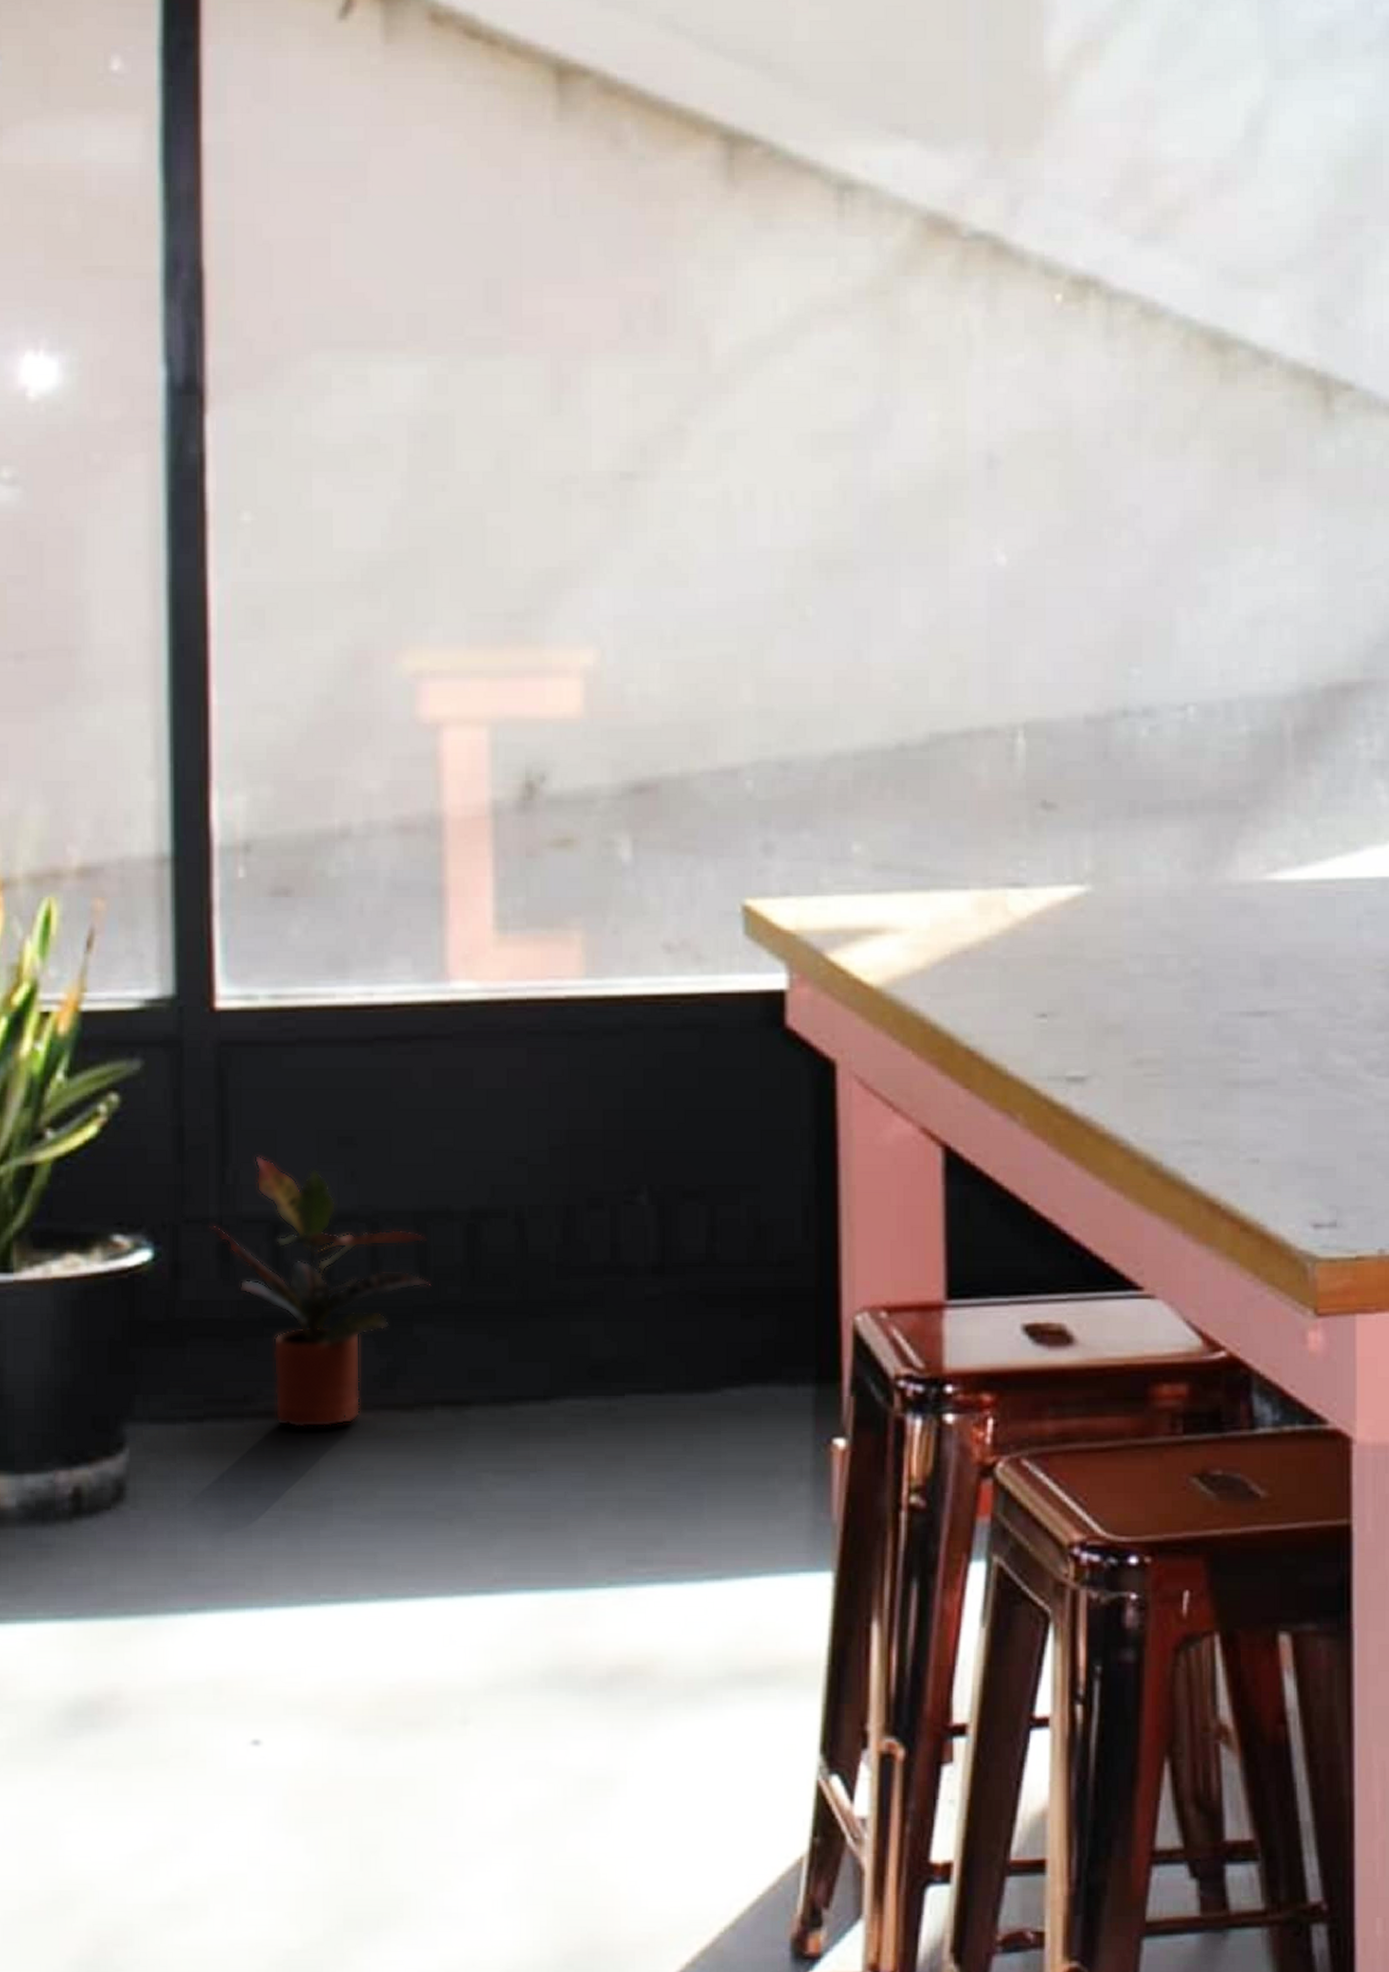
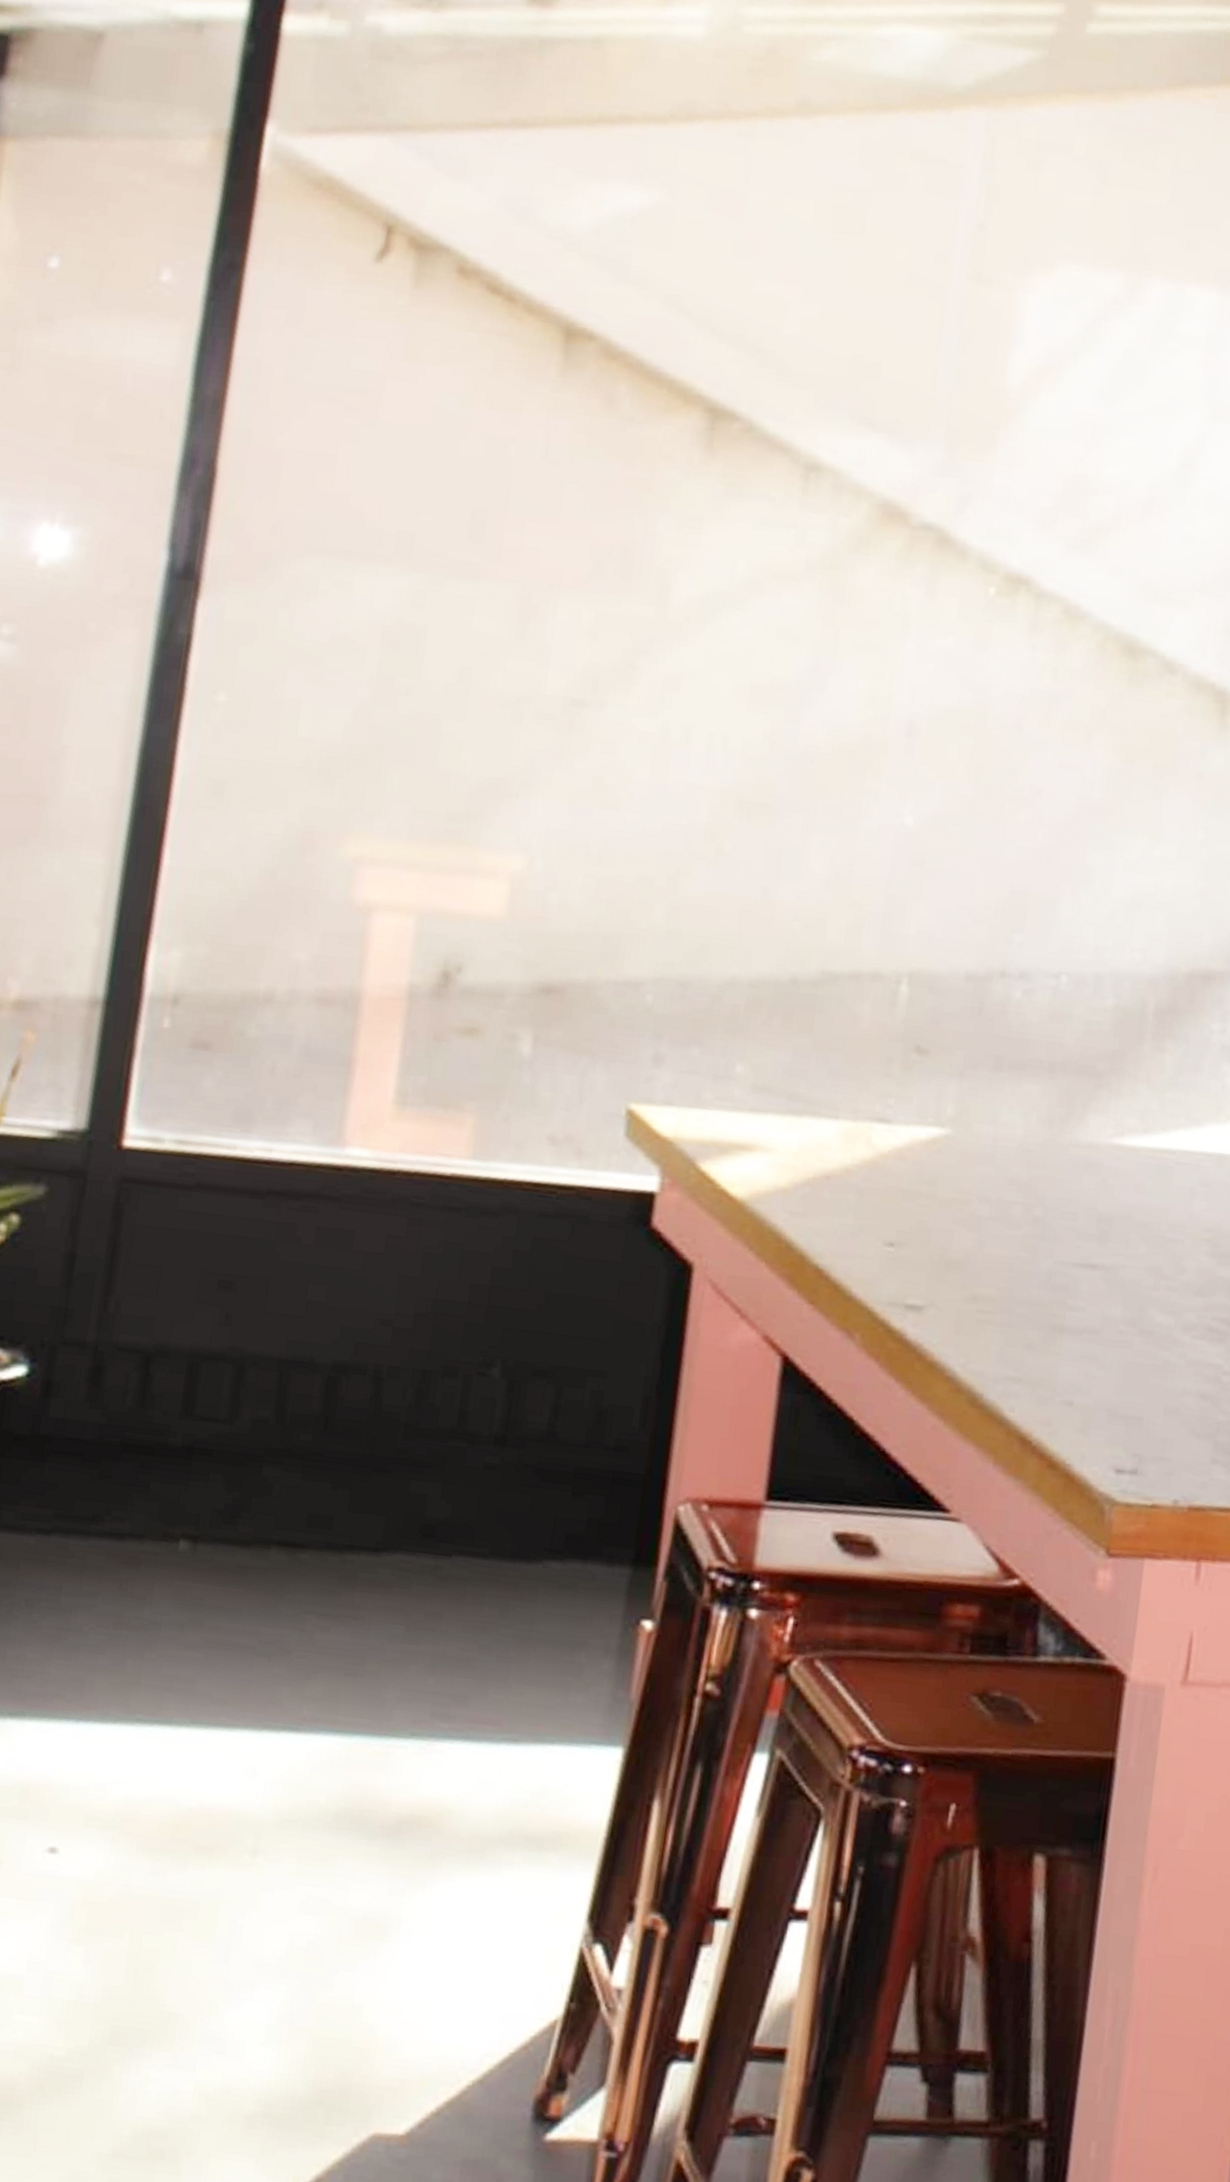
potted plant: present [209,1155,432,1429] -> none [85,1289,287,1555]

